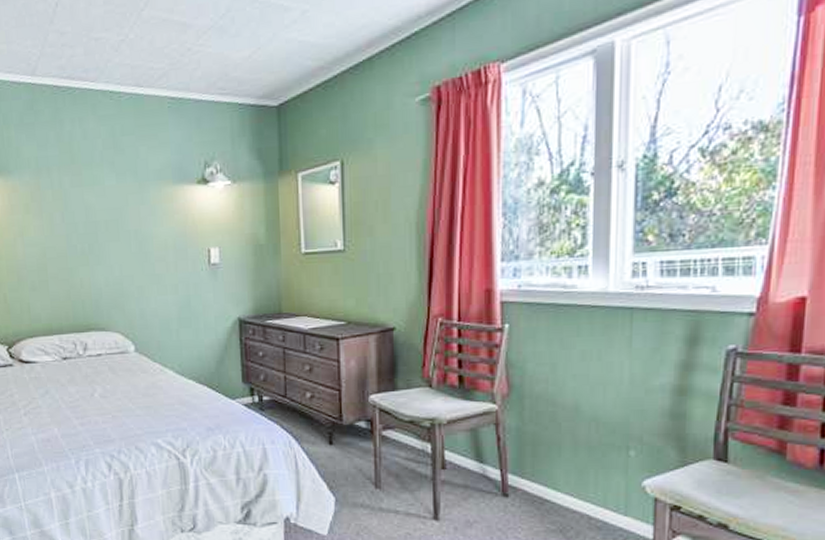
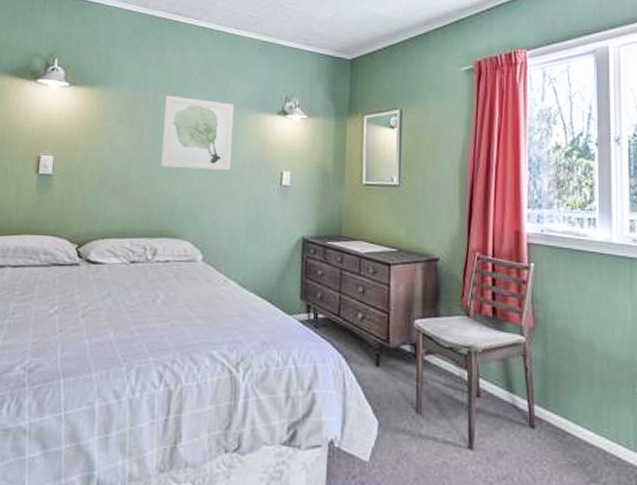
wall art: none [72,176,153,257] -> present [161,95,235,171]

